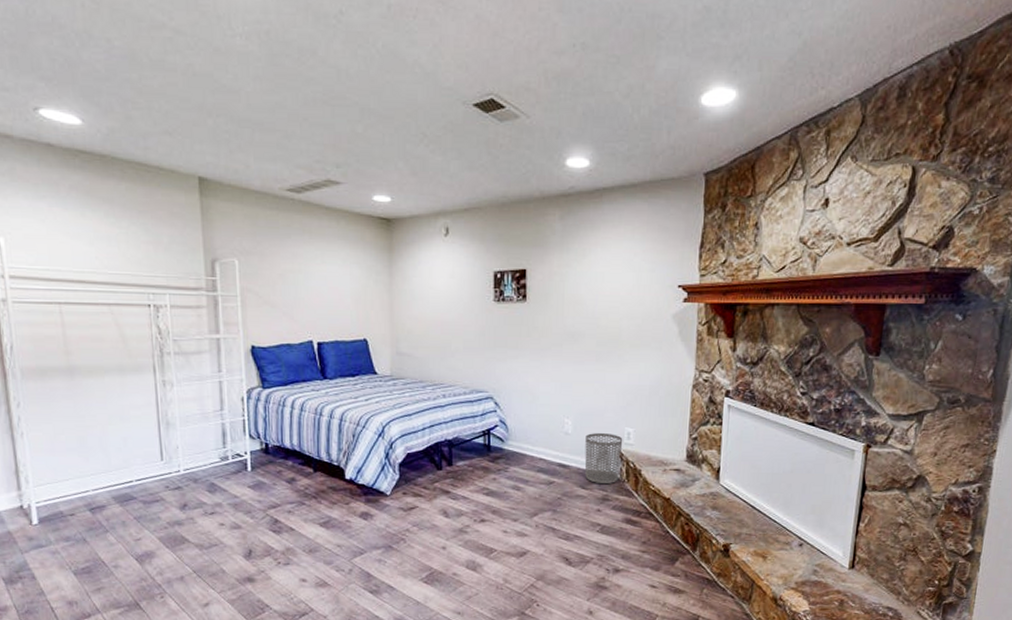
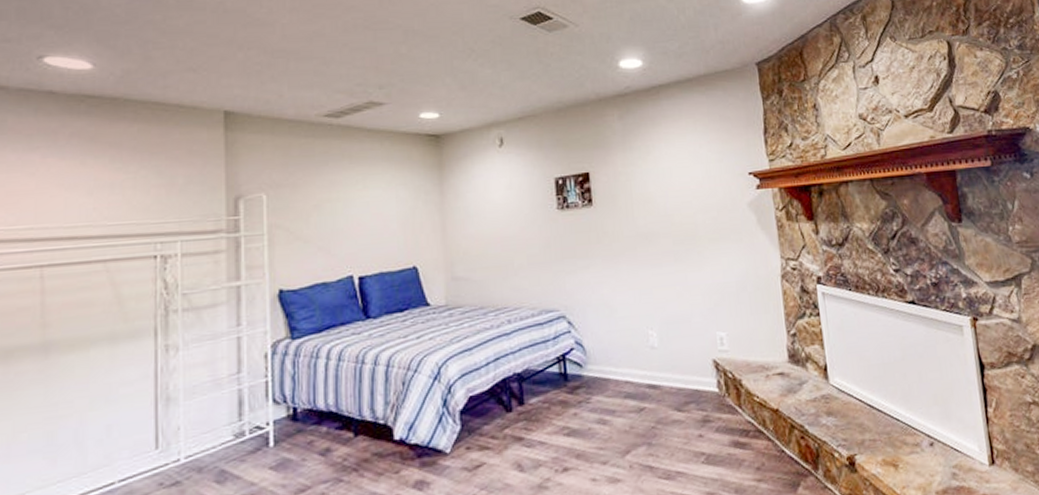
waste bin: present [584,433,623,485] -> none [674,341,719,403]

